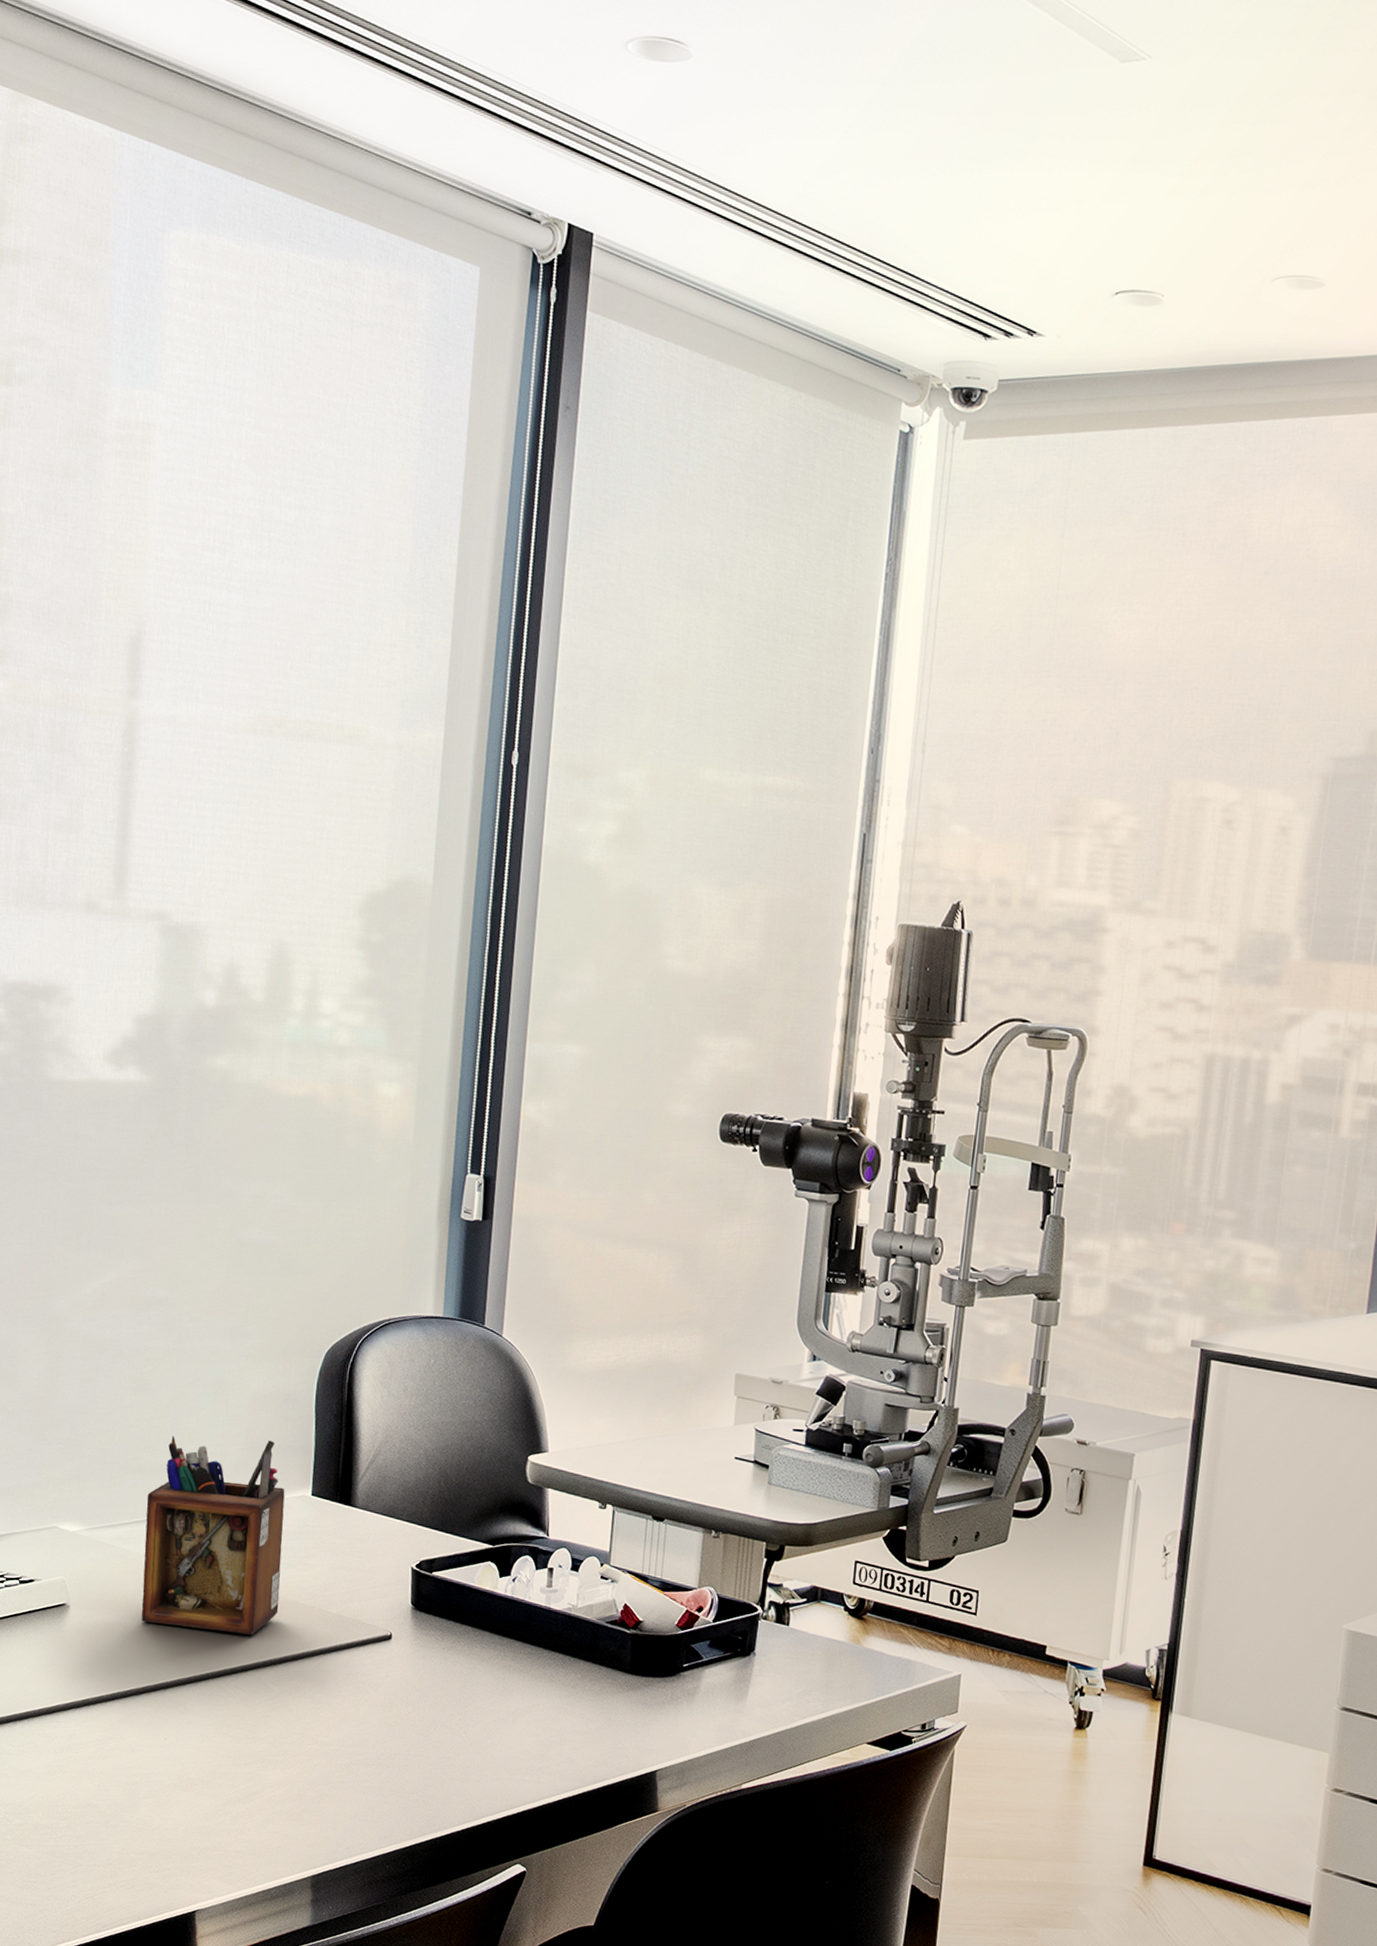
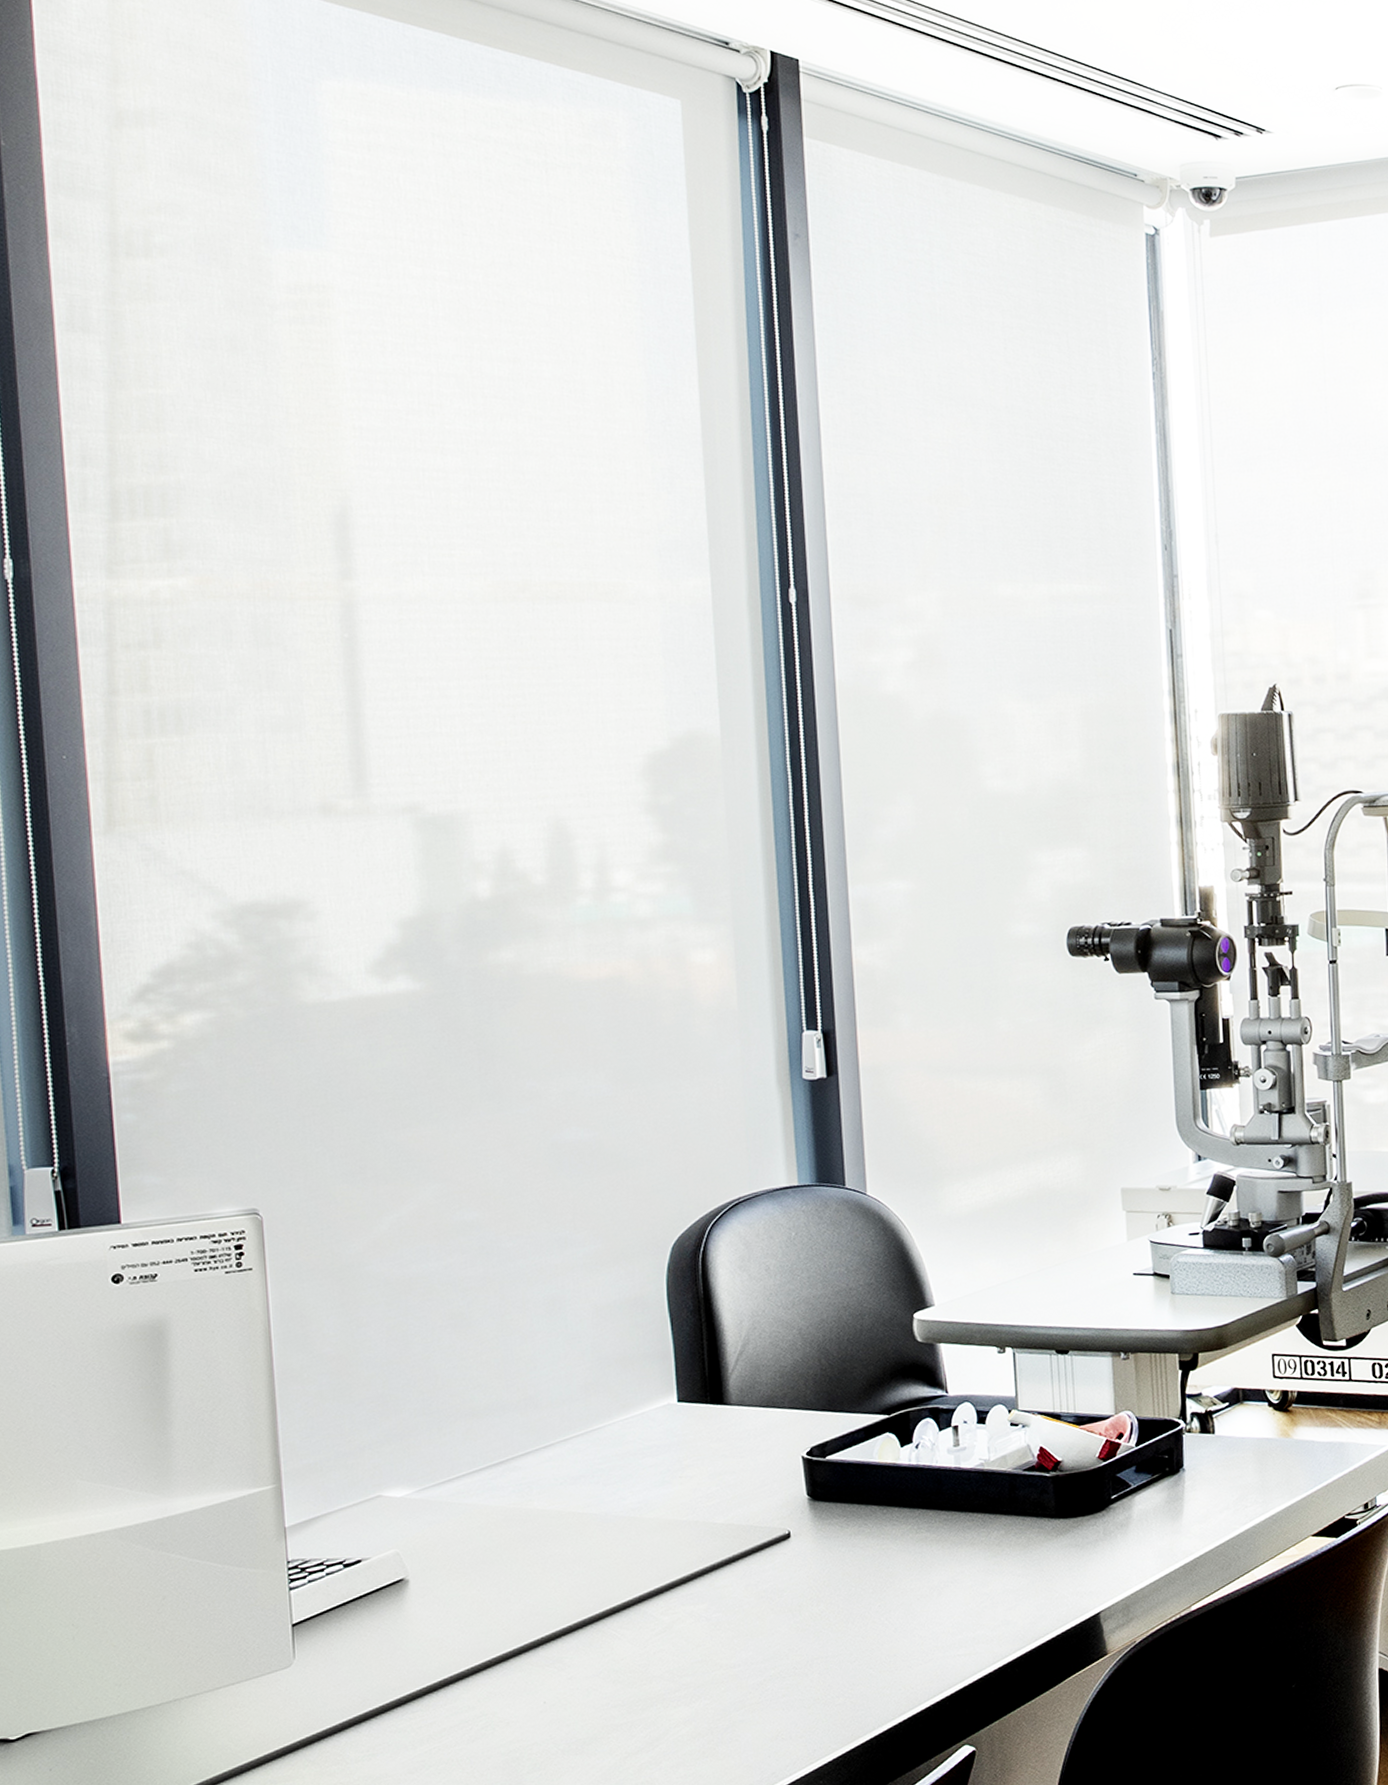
desk organizer: present [141,1436,285,1635] -> none [485,1352,657,1579]

